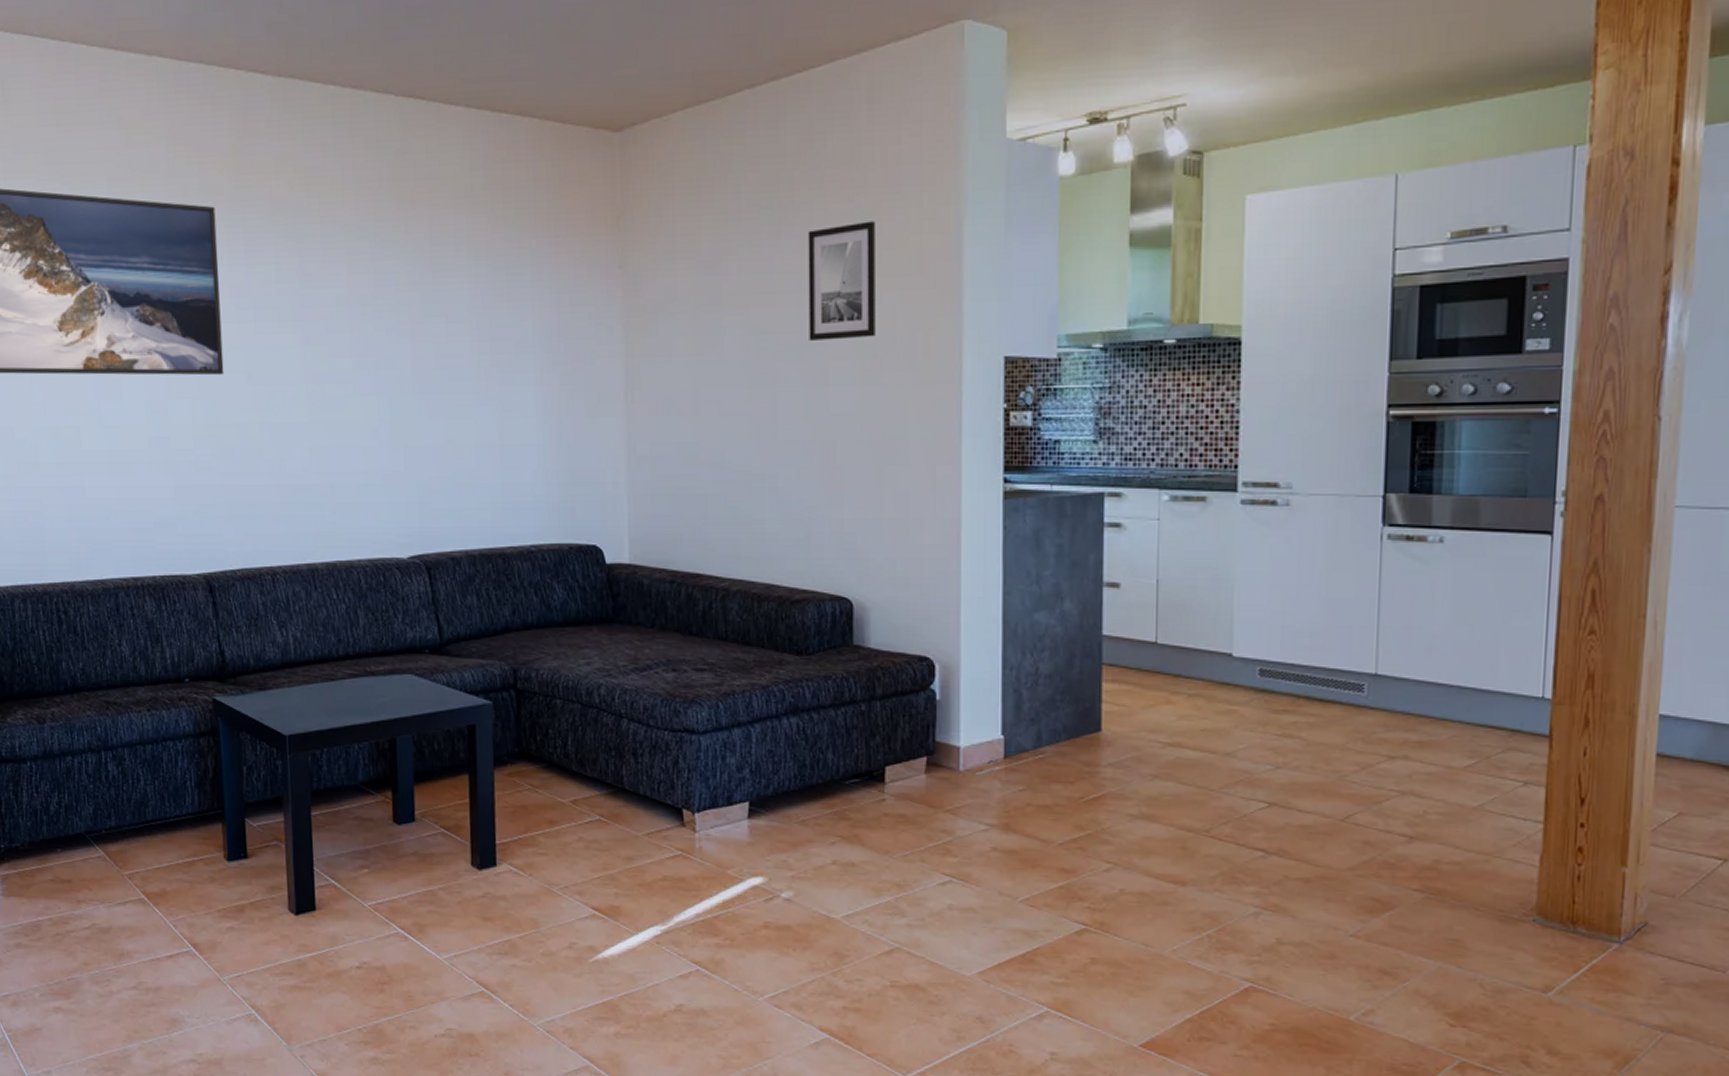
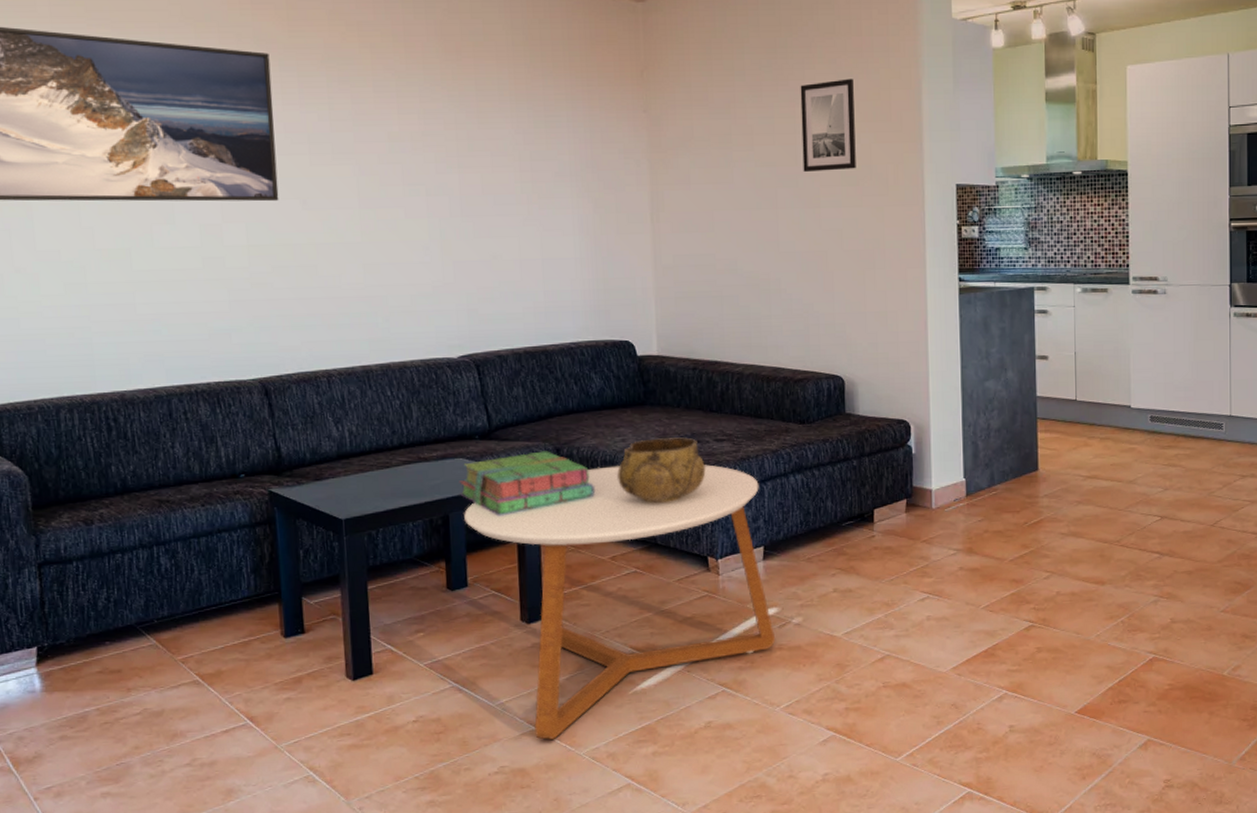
stack of books: none [407,671,555,744] -> present [459,451,595,516]
coffee table: none [412,693,760,1005] -> present [464,464,775,740]
decorative bowl: none [581,664,682,742] -> present [617,437,706,504]

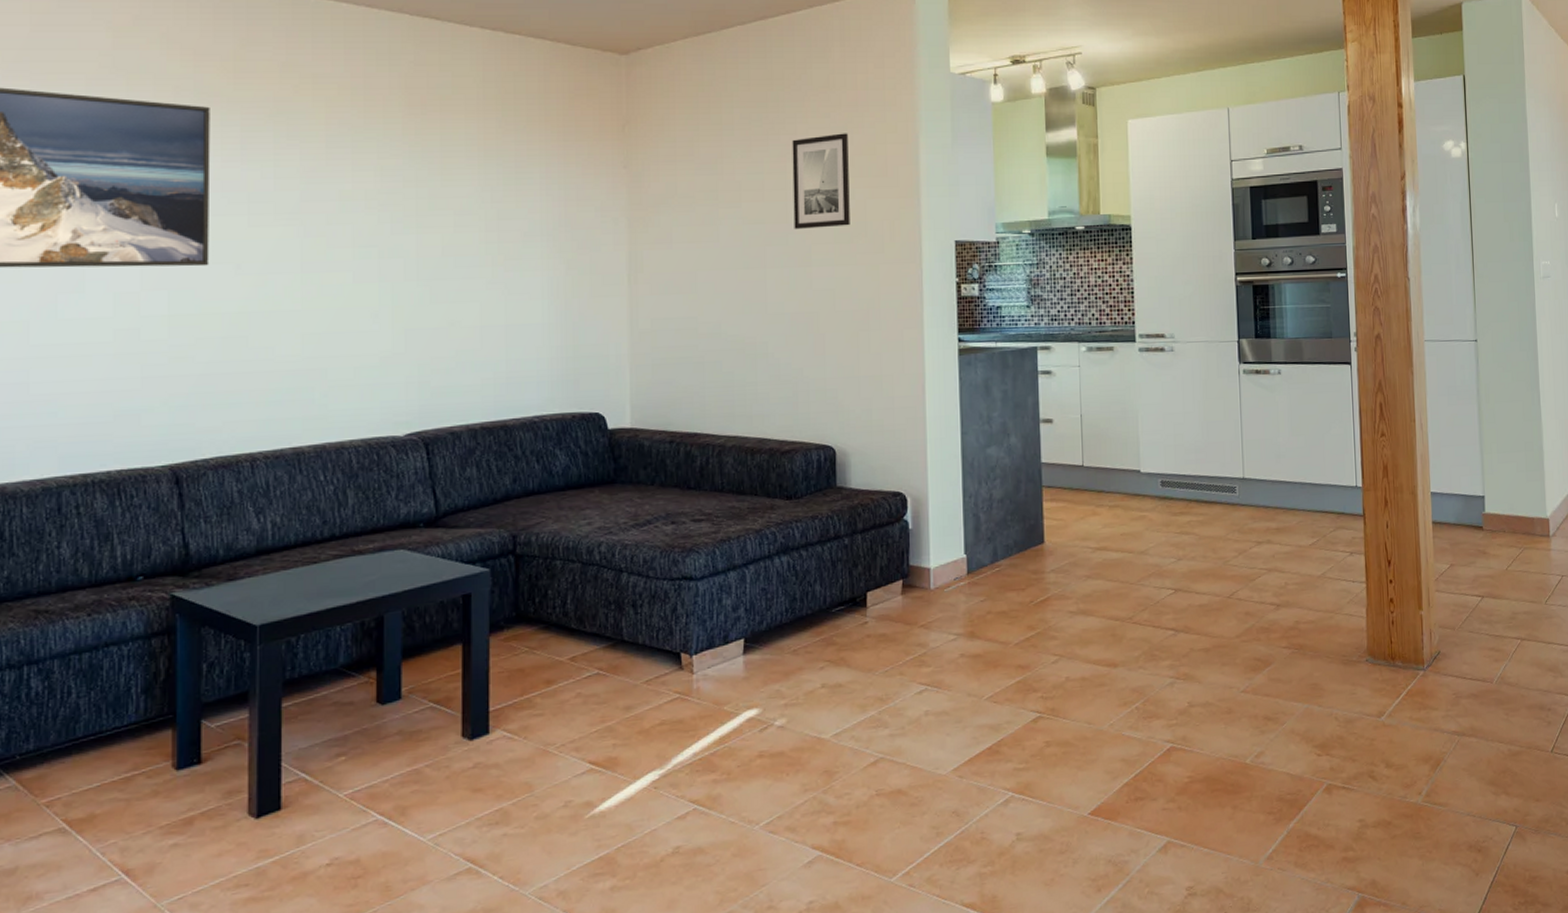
stack of books: present [459,451,595,516] -> none [398,538,554,615]
coffee table: present [464,464,775,740] -> none [402,548,755,880]
decorative bowl: present [617,437,706,504] -> none [581,518,681,595]

